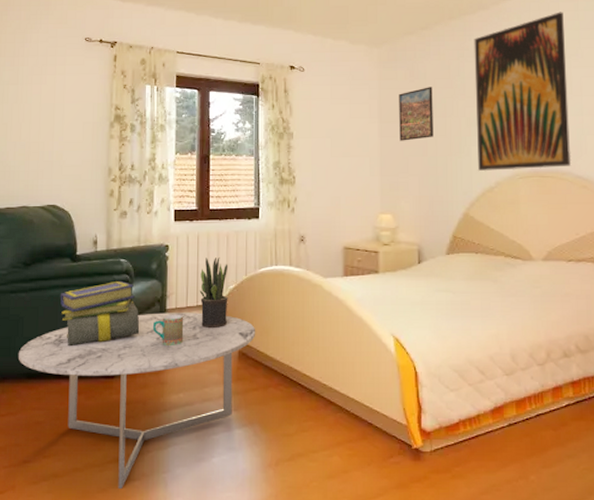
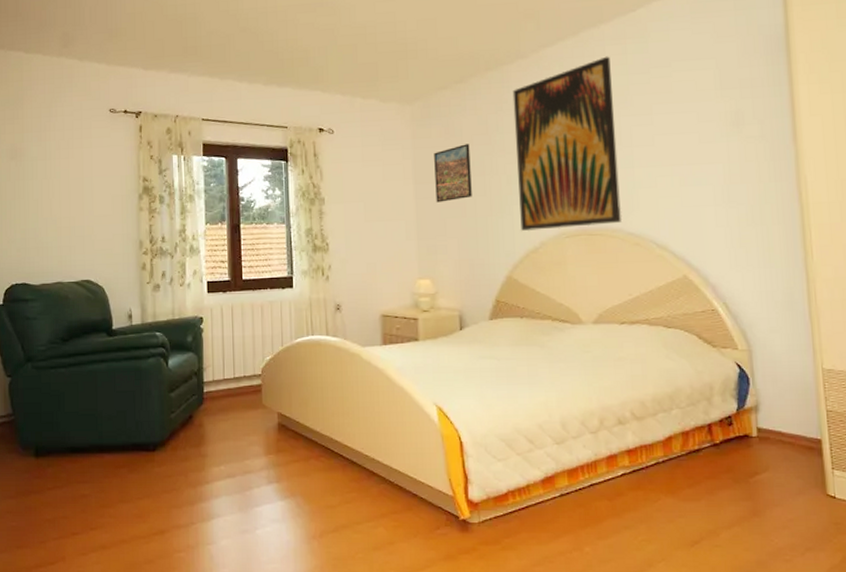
coffee table: present [18,312,256,490] -> none [61,384,295,561]
stack of books: present [60,280,140,347] -> none [98,354,178,421]
mug: present [152,314,184,345] -> none [190,386,222,418]
potted plant: present [199,258,229,329] -> none [235,329,265,401]

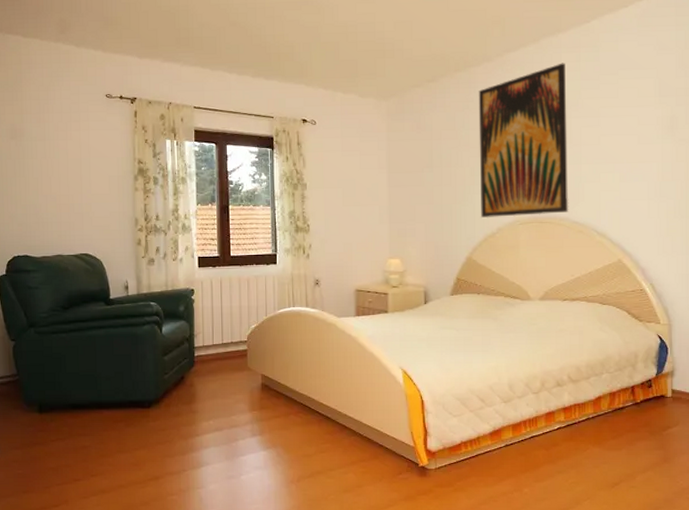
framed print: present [434,144,472,203] -> none [406,138,439,190]

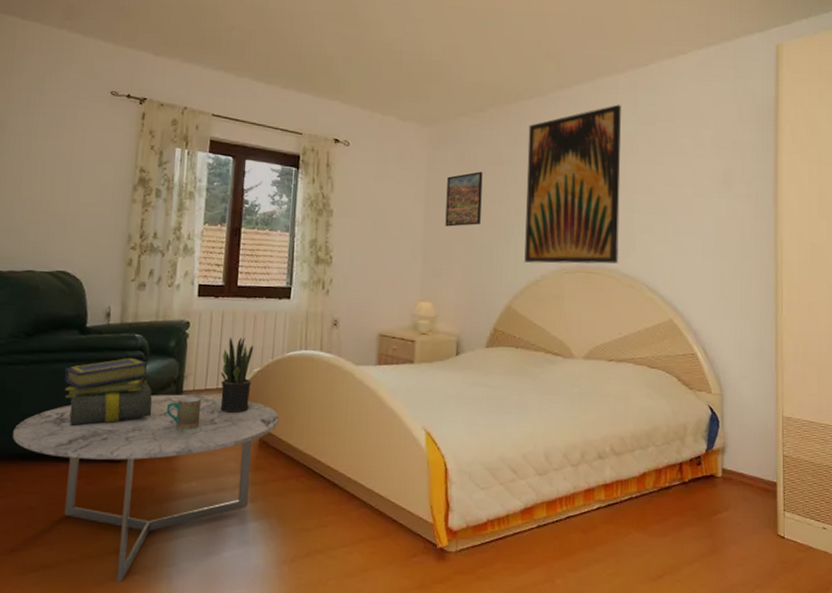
coffee table: none [62,350,277,503] -> present [12,394,280,583]
stack of books: none [97,322,171,381] -> present [64,357,152,427]
mug: none [182,351,211,379] -> present [166,396,202,430]
potted plant: none [224,300,251,364] -> present [220,337,254,414]
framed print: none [406,138,439,190] -> present [445,172,483,227]

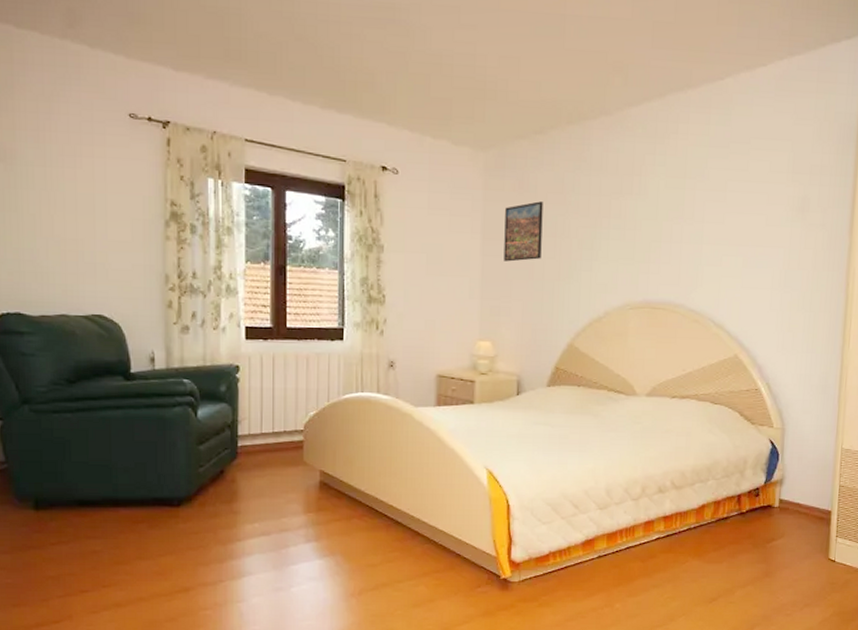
coffee table: present [12,394,280,583] -> none [66,439,339,619]
stack of books: present [64,357,152,427] -> none [112,403,208,473]
mug: present [166,396,202,430] -> none [222,440,258,474]
potted plant: present [220,337,254,414] -> none [275,381,308,457]
wall art: present [524,104,621,264] -> none [587,124,693,300]

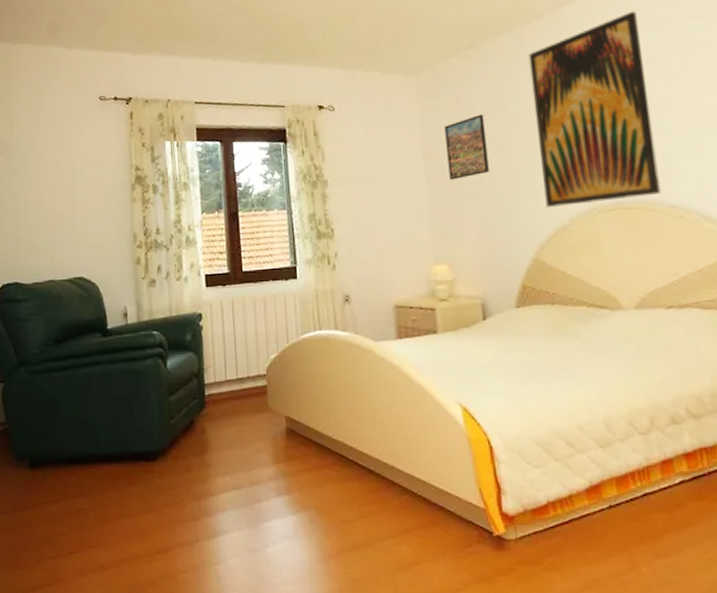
wall art: none [587,124,693,300] -> present [528,11,662,207]

